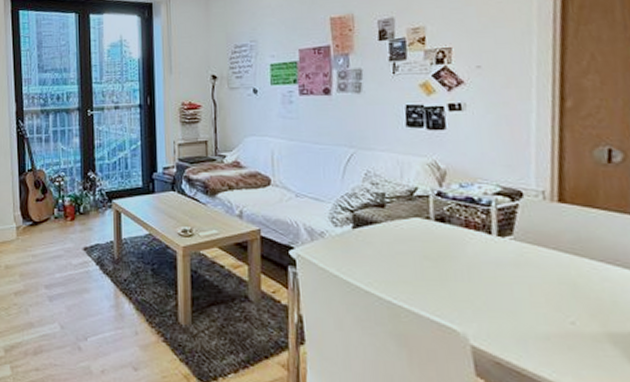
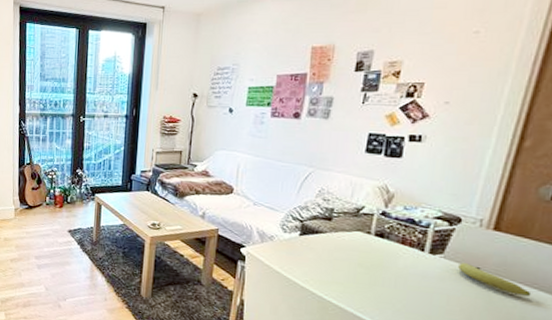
fruit: none [532,244,617,276] -> present [458,263,532,296]

